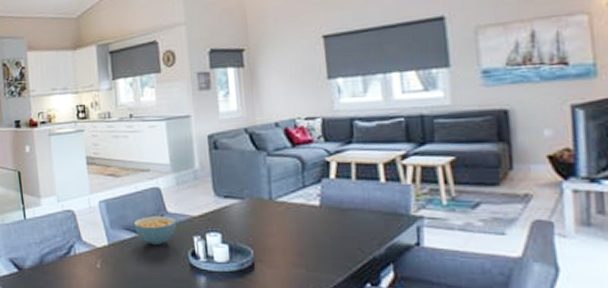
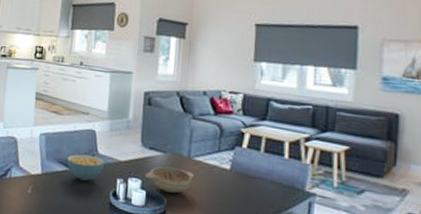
decorative bowl: none [223,214,279,242] -> present [144,166,194,194]

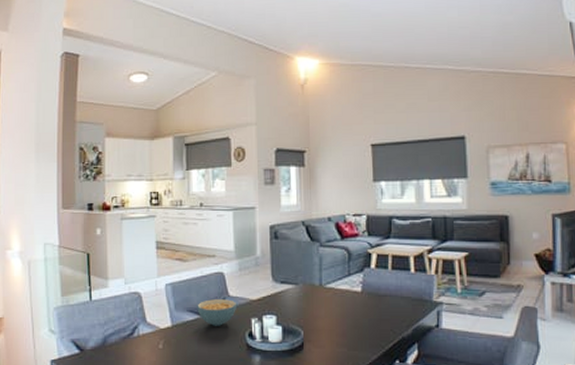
decorative bowl: present [144,166,194,194] -> none [279,298,327,324]

